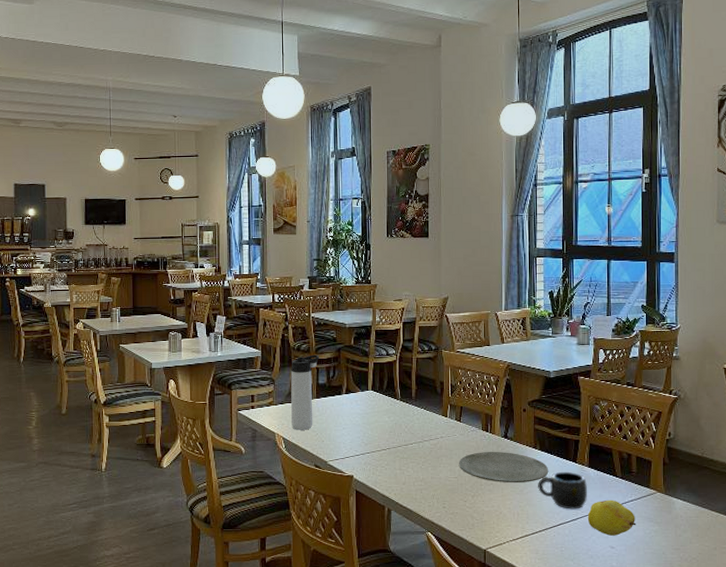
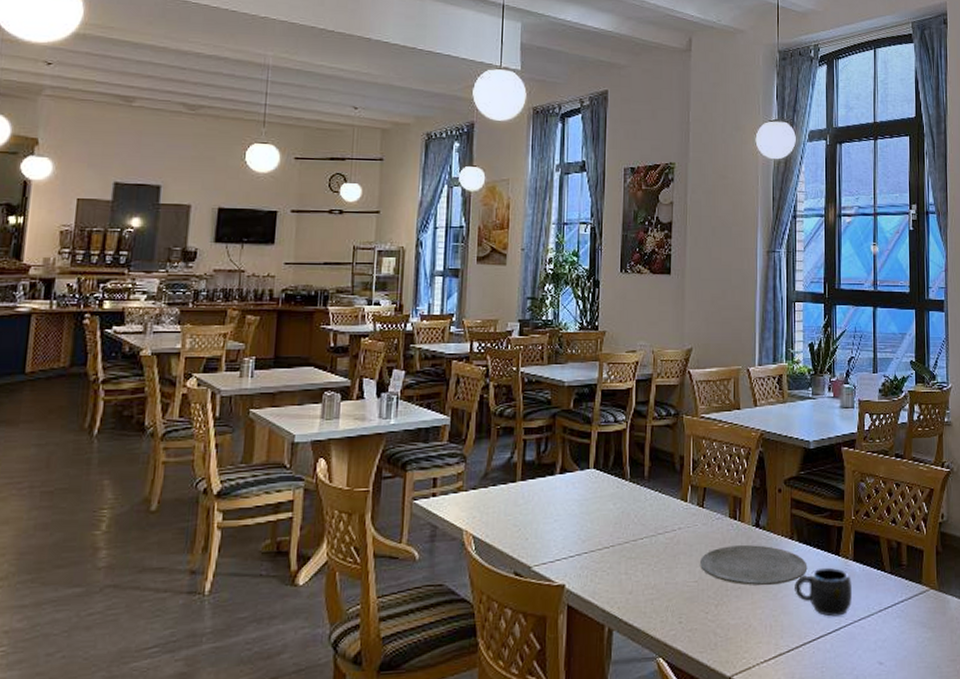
thermos bottle: present [290,354,320,430] -> none [485,422,529,525]
fruit: present [587,500,636,536] -> none [852,601,908,648]

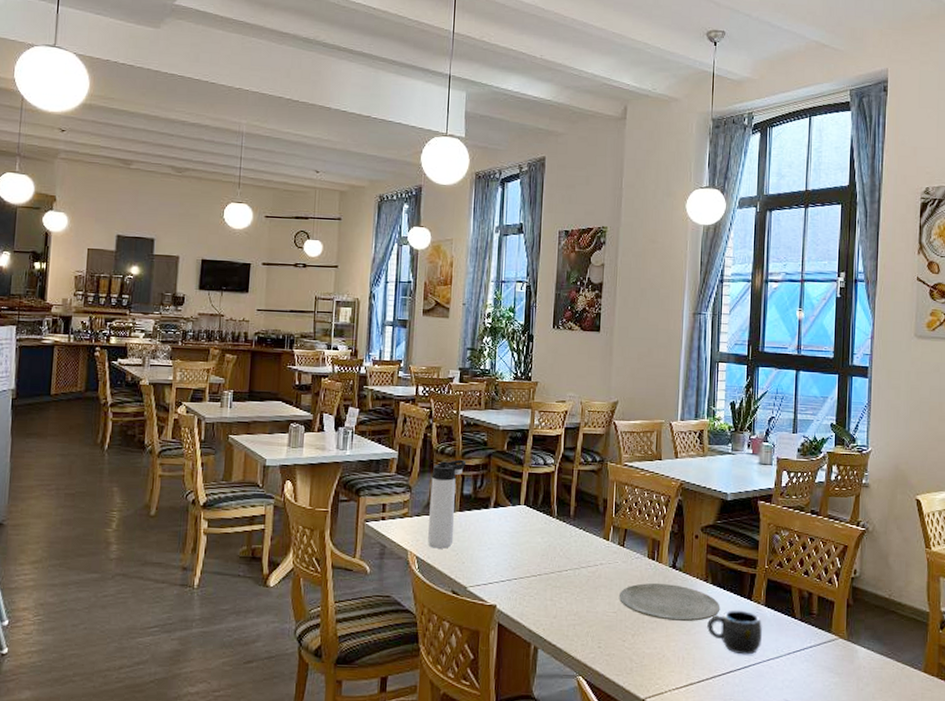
thermos bottle: none [485,422,529,525] -> present [427,459,467,549]

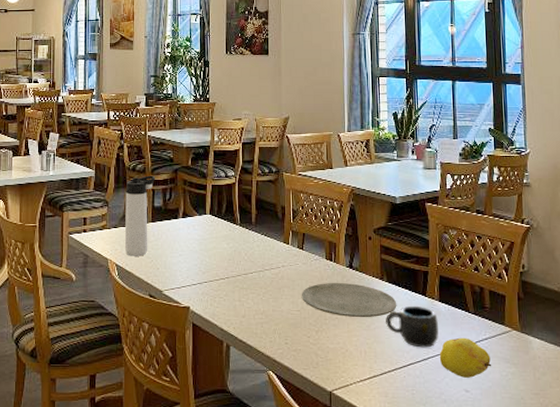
fruit: none [761,645,815,687] -> present [439,337,492,378]

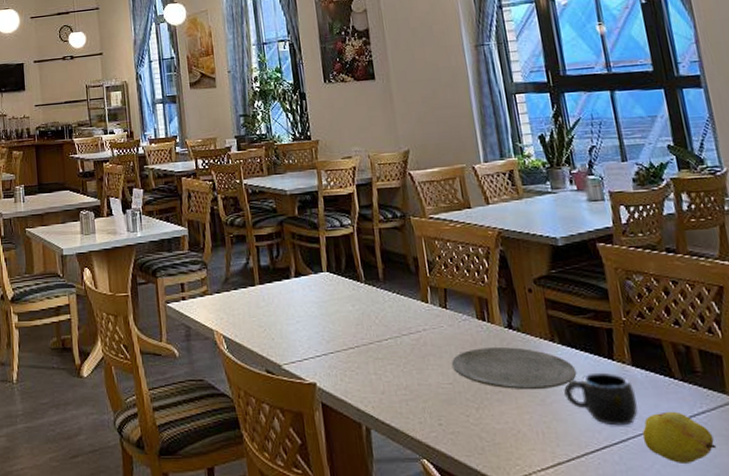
thermos bottle: present [124,175,156,256] -> none [225,230,259,326]

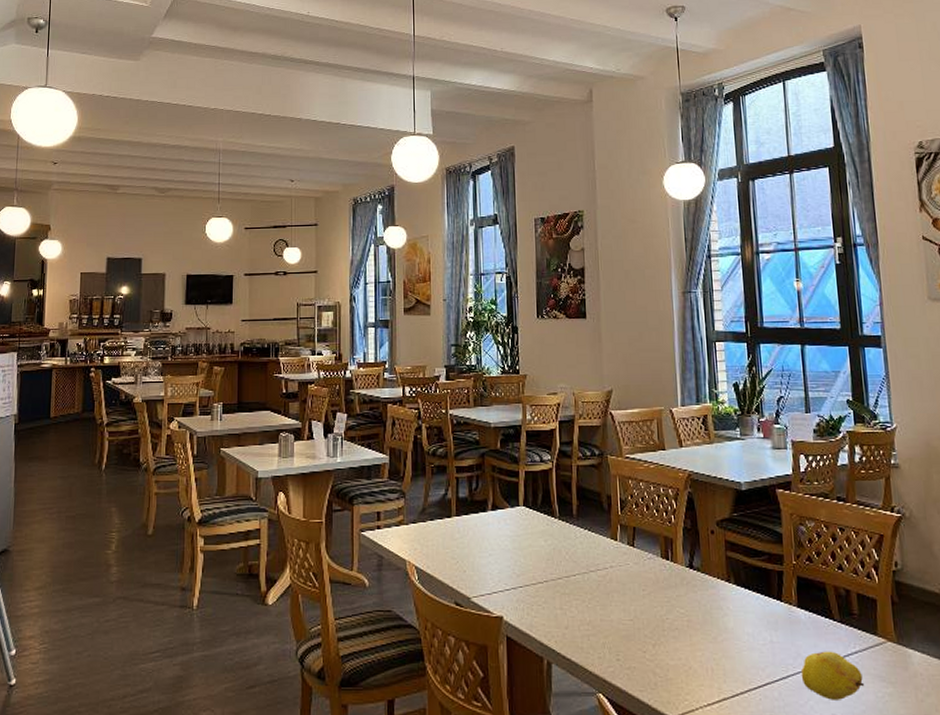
plate: present [452,347,577,390] -> none [634,586,748,628]
mug: present [564,372,638,426] -> none [735,612,799,664]

